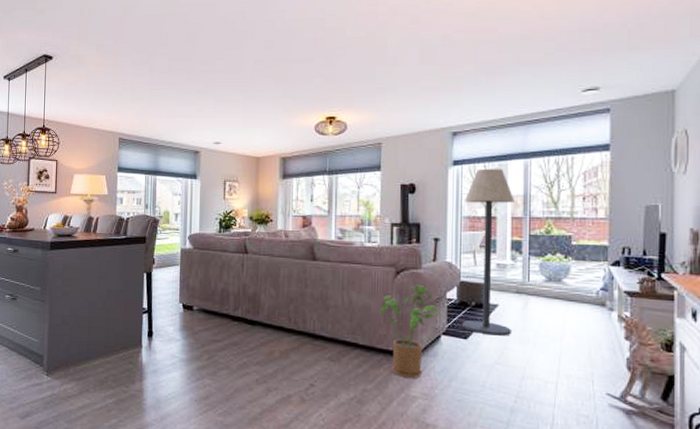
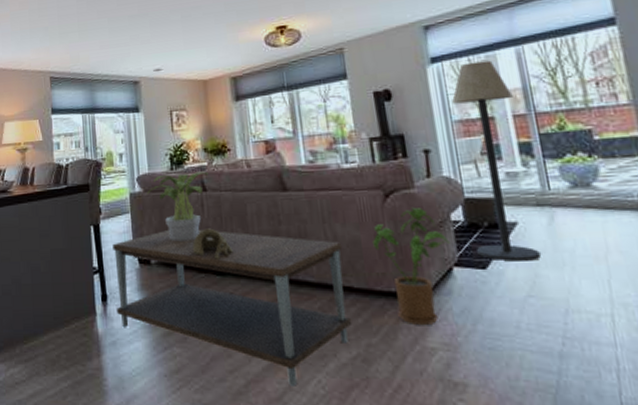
coffee table: none [160,283,354,417] -> present [113,229,351,386]
potted plant: none [196,236,251,294] -> present [147,171,208,242]
decorative bowl: none [230,285,264,311] -> present [192,228,233,259]

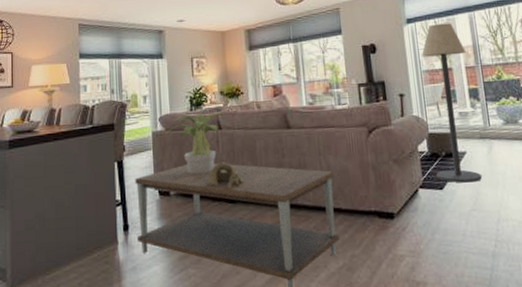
house plant: present [373,208,450,326] -> none [358,141,417,238]

